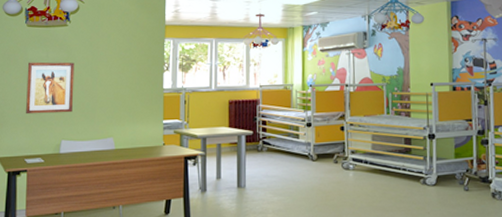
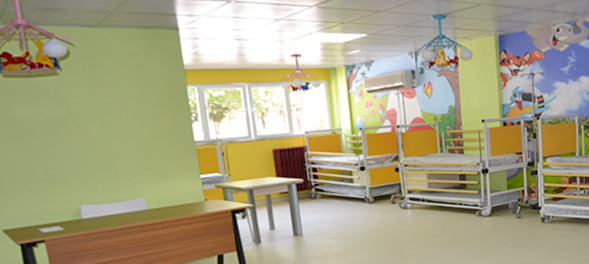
wall art: present [26,62,74,115] -> none [15,117,88,180]

